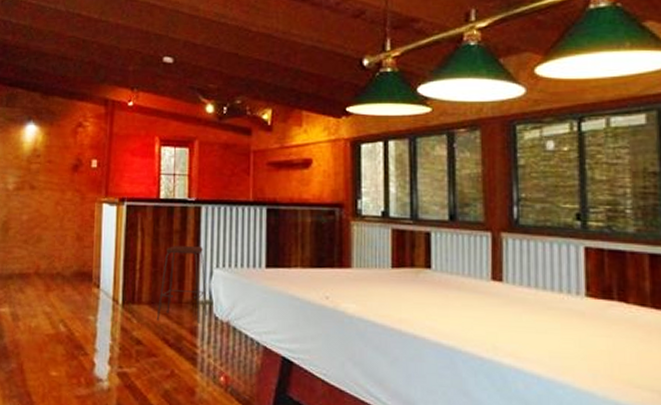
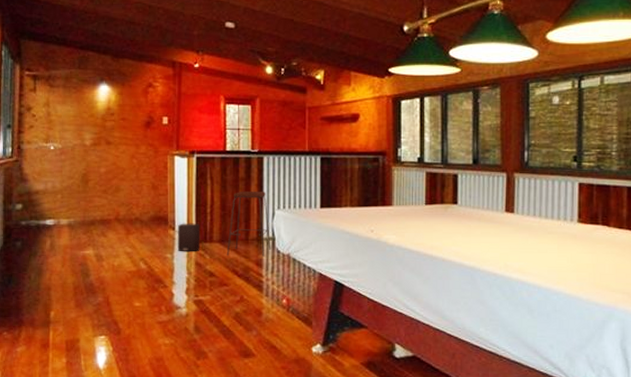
pedal bin: none [101,280,128,314] -> present [177,223,200,251]

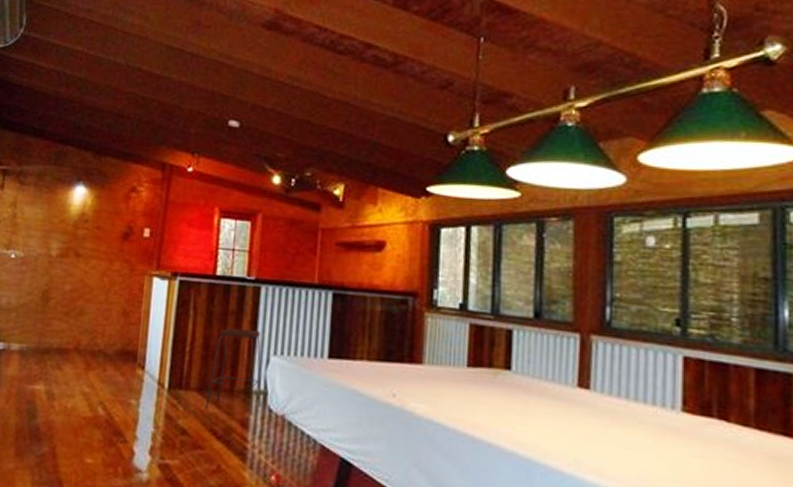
pedal bin: present [177,223,200,251] -> none [145,361,176,400]

